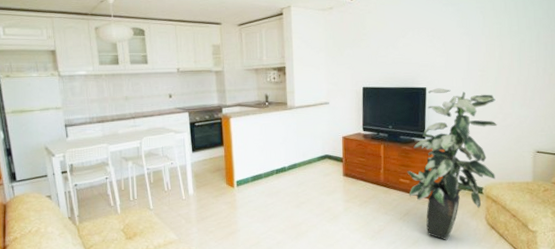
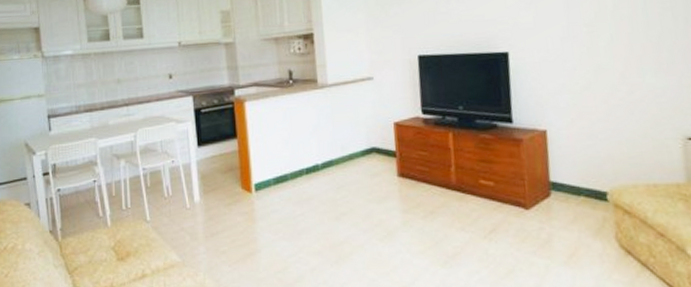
indoor plant: present [407,88,498,241] -> none [489,52,626,271]

